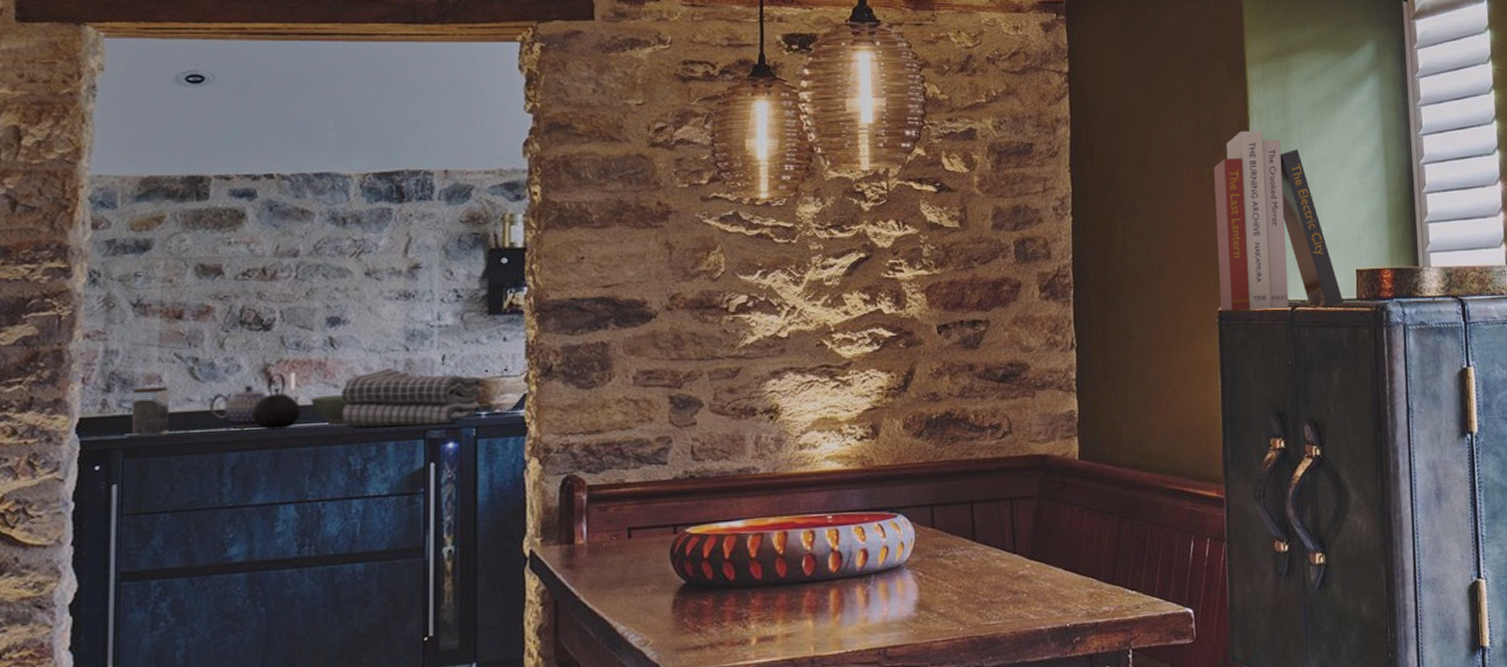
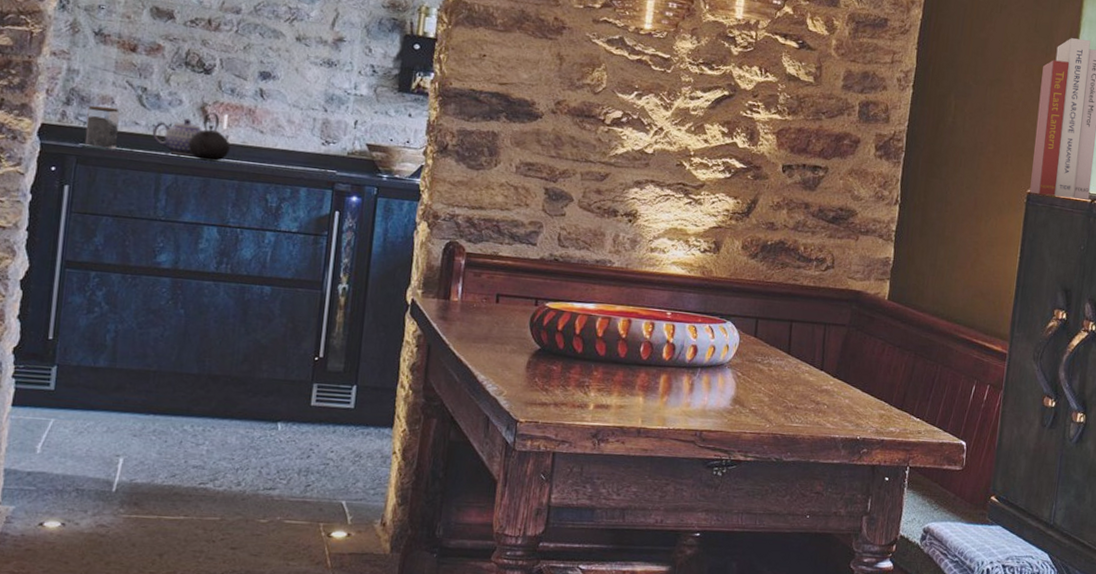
bowl: present [311,394,350,424] -> none [239,138,272,165]
towel: present [341,369,483,429] -> none [264,124,386,181]

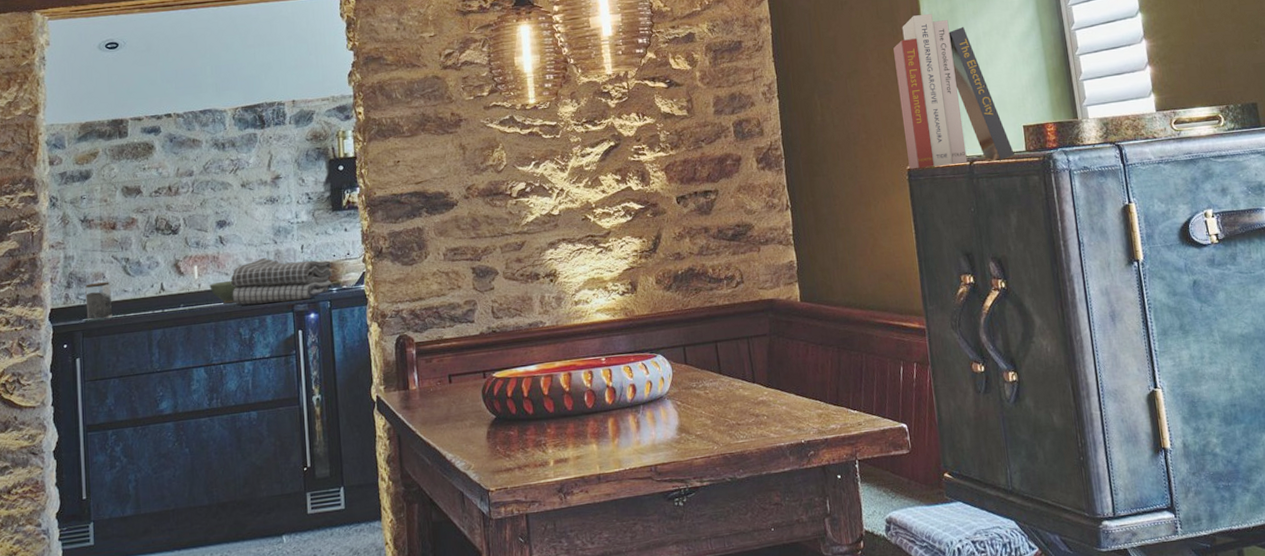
teapot: present [152,118,219,157] -> none [139,277,192,311]
kettle: present [188,112,230,162] -> none [169,266,203,311]
bowl: none [239,138,272,165] -> present [209,280,237,304]
towel: none [264,124,386,181] -> present [231,258,333,306]

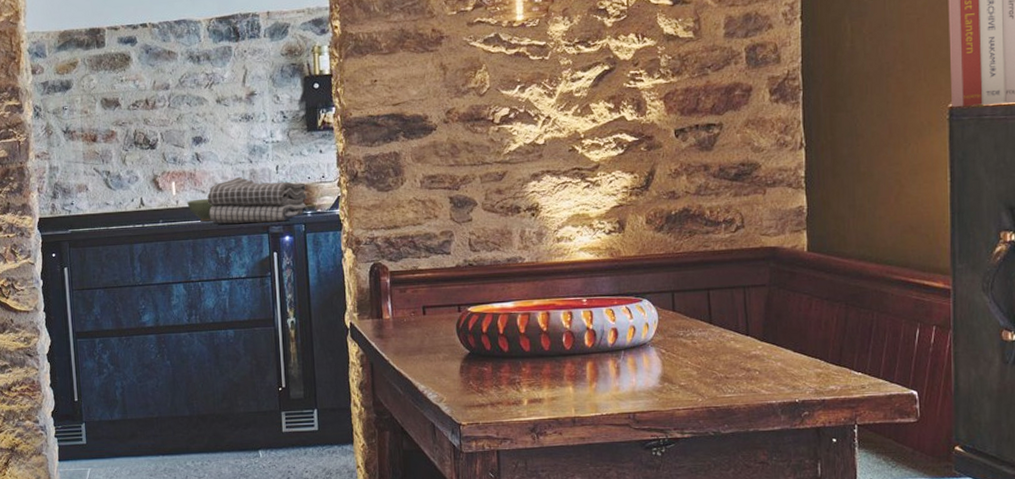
jar: present [85,282,113,321] -> none [70,194,97,232]

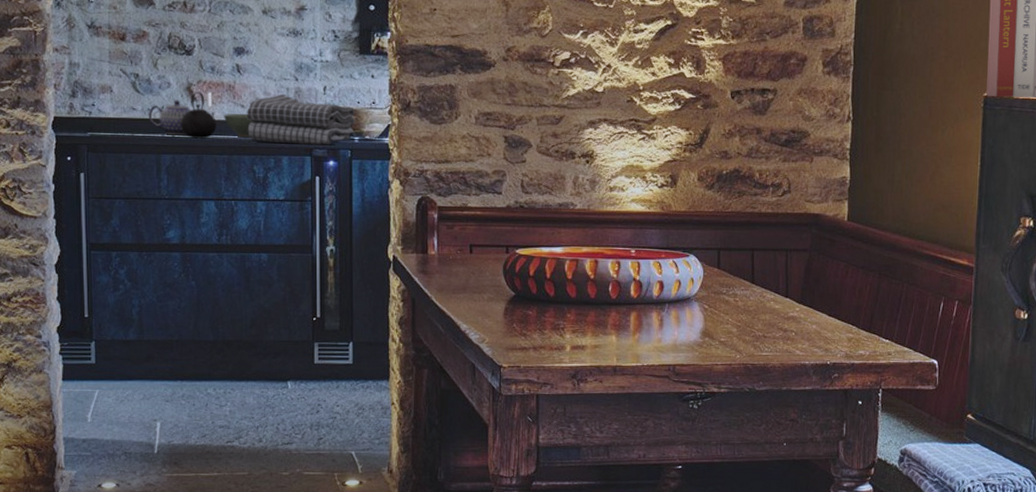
teapot: none [120,192,170,226] -> present [148,100,205,136]
kettle: none [148,182,181,227] -> present [180,92,217,139]

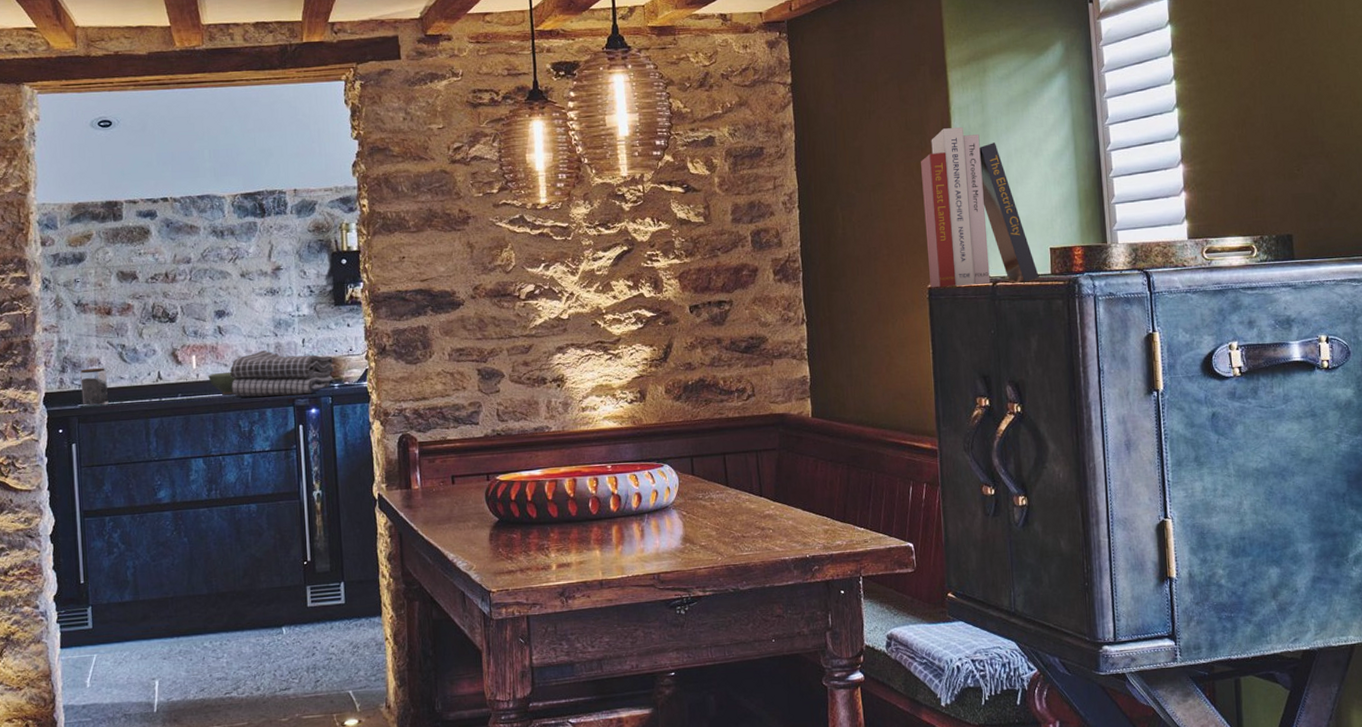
jar: none [91,96,120,136] -> present [80,368,109,407]
teapot: present [148,100,205,136] -> none [135,365,190,400]
kettle: present [180,92,217,139] -> none [166,356,202,401]

